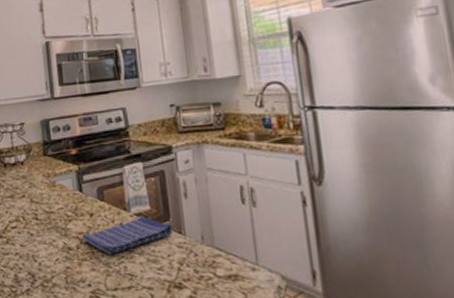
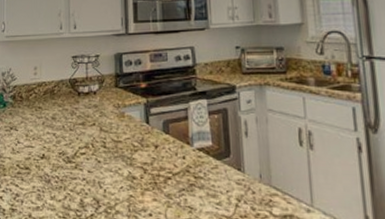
dish towel: present [81,217,172,255] -> none [145,152,232,187]

